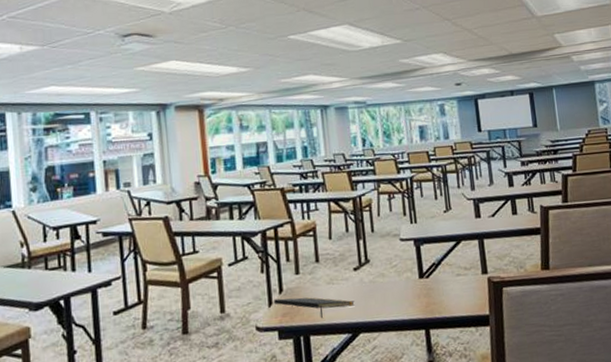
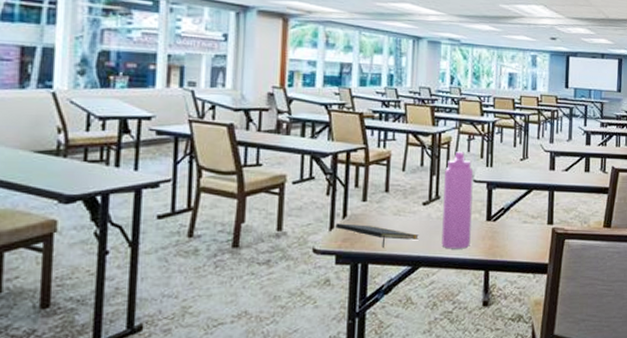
water bottle: none [370,212,407,312] -> present [441,151,474,249]

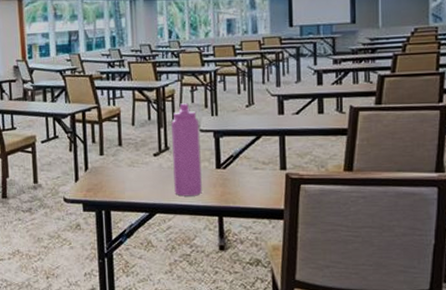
notepad: present [335,223,419,248] -> none [79,175,153,196]

